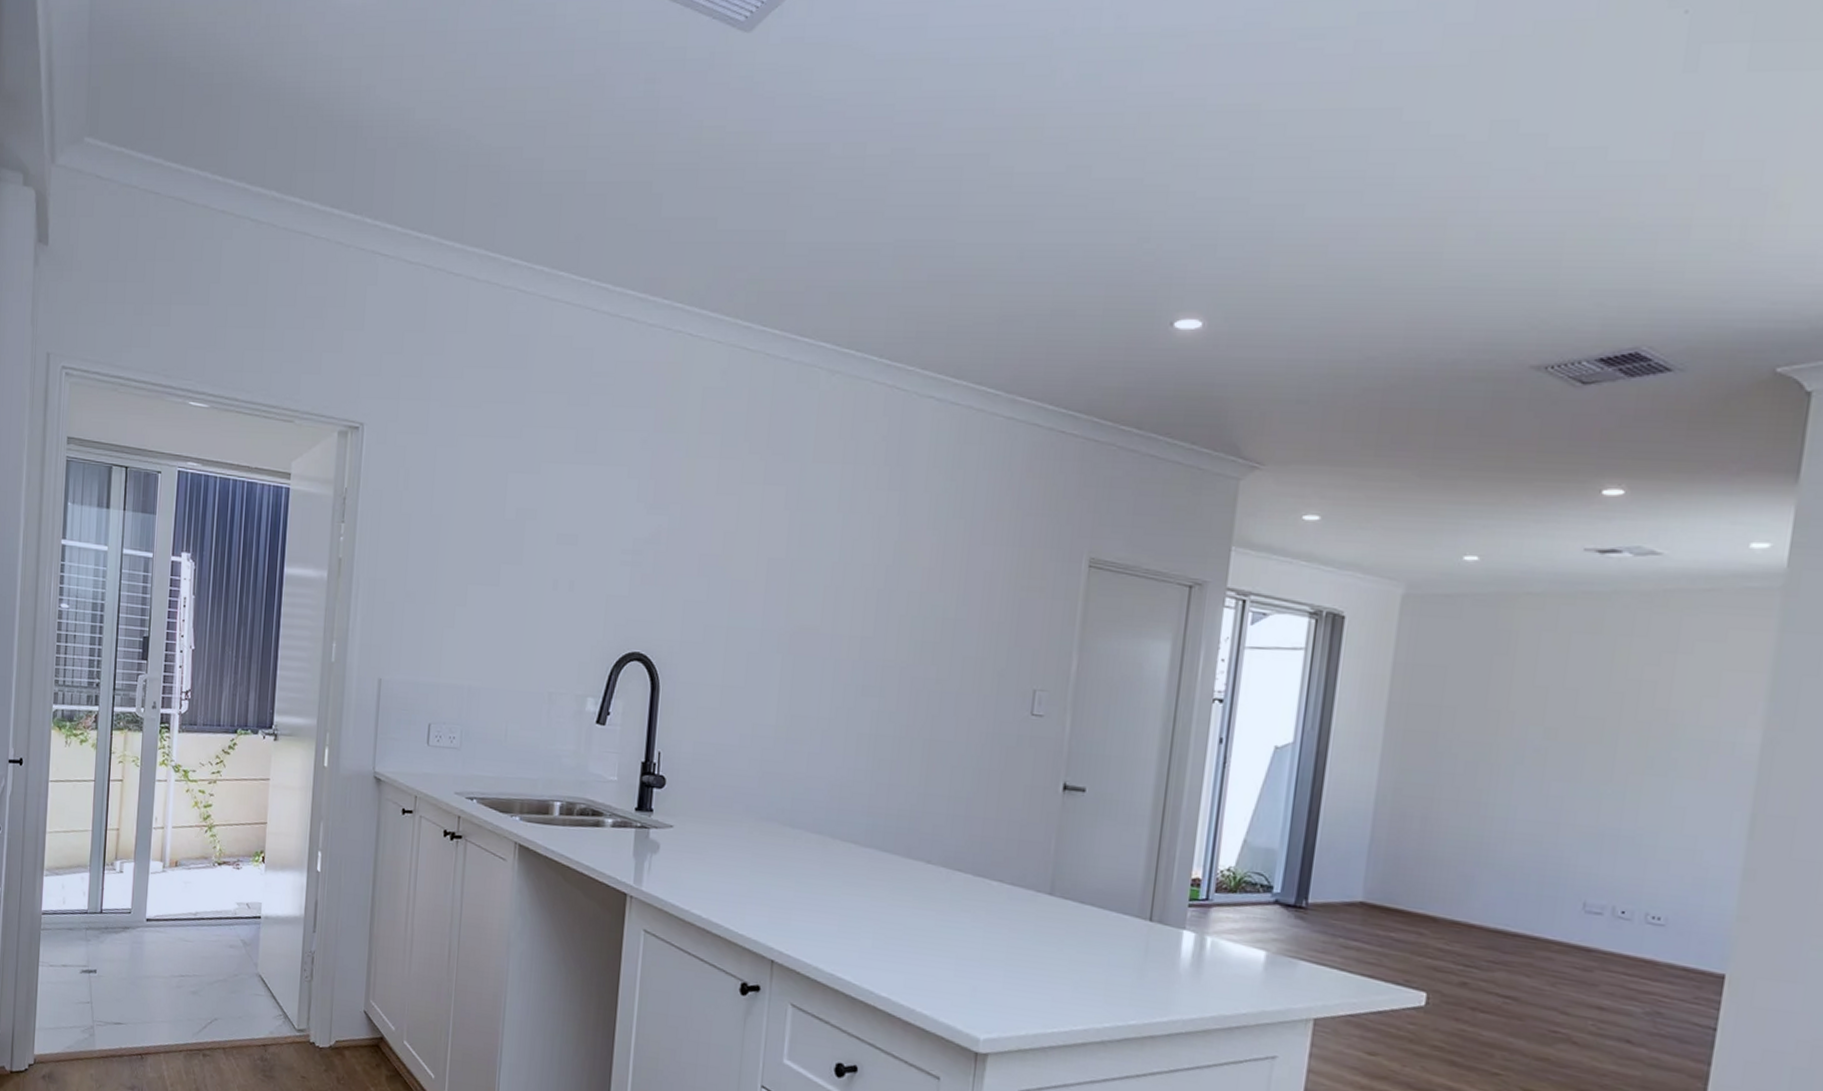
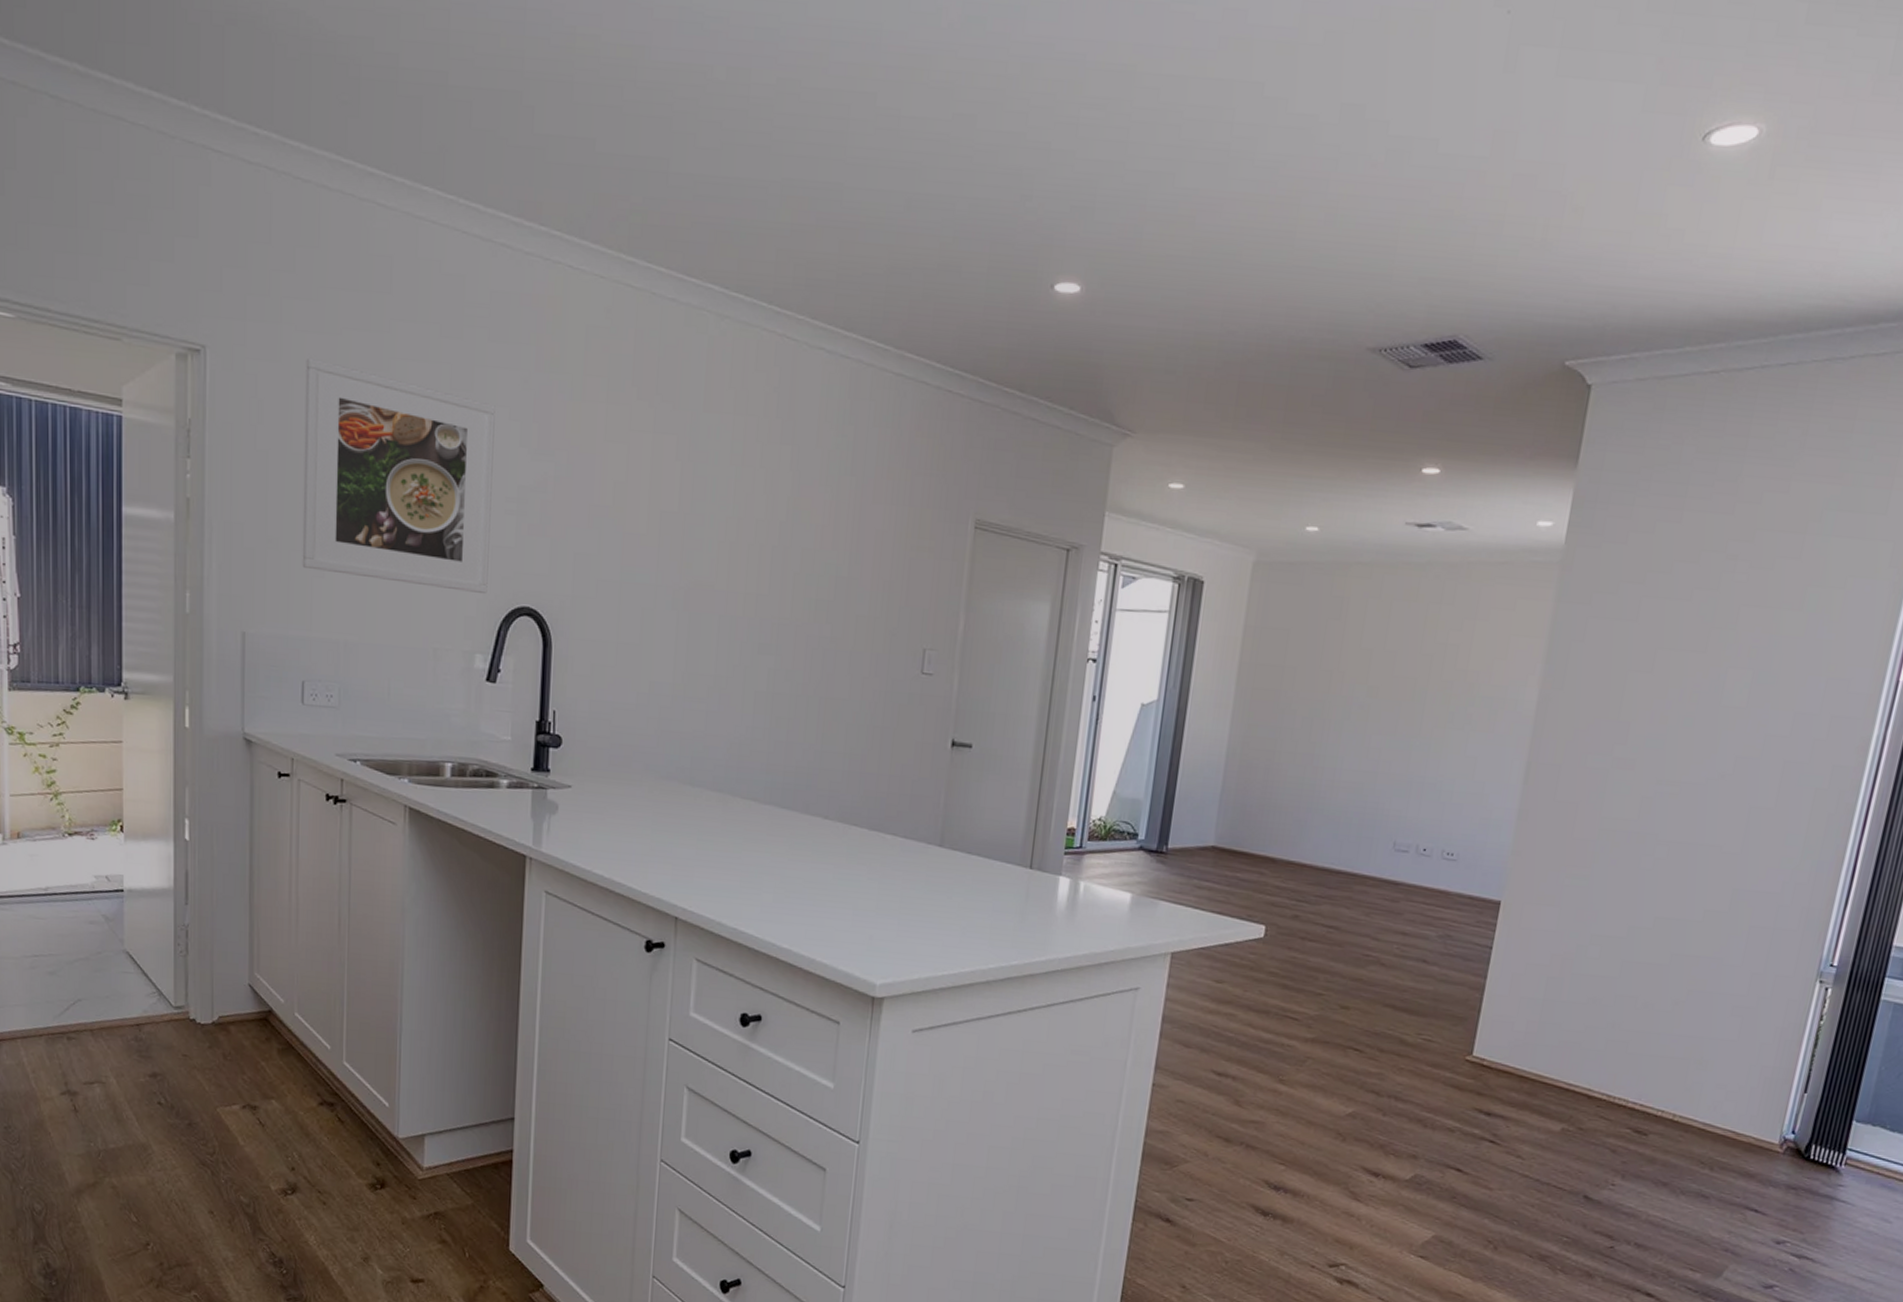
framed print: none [434,429,616,640] -> present [302,357,495,593]

